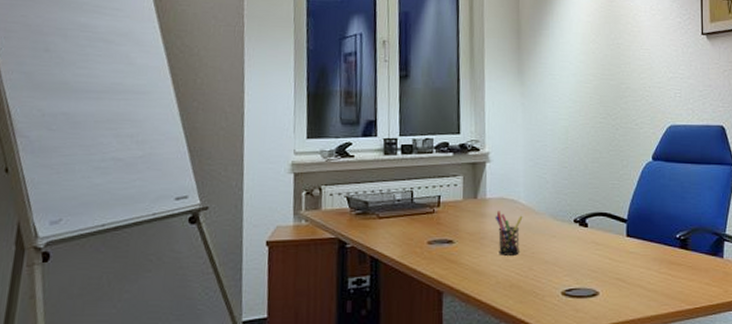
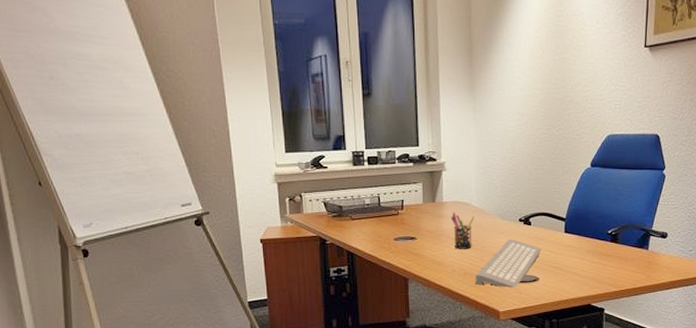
computer keyboard: none [524,244,601,304] -> present [476,239,542,288]

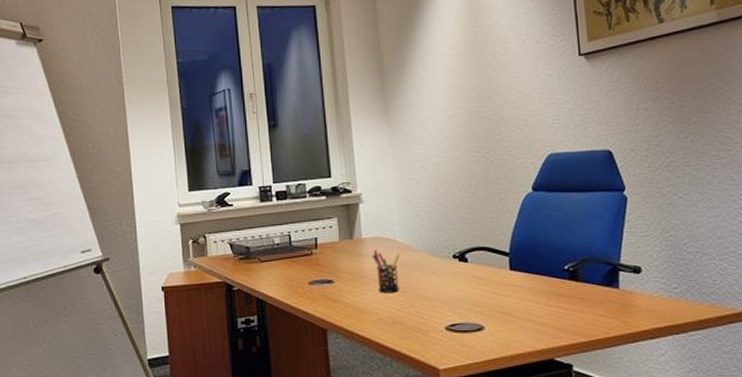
computer keyboard: present [476,239,542,288] -> none [406,279,484,339]

